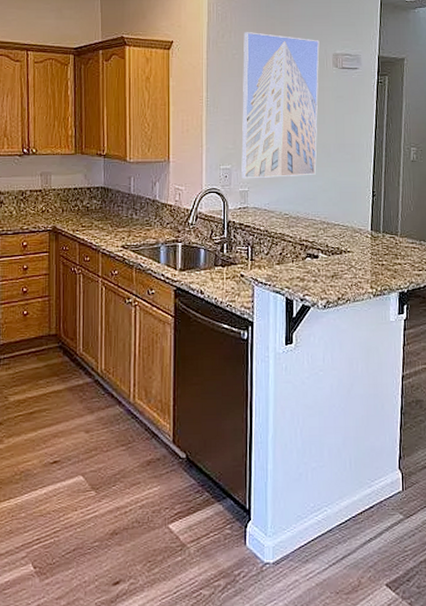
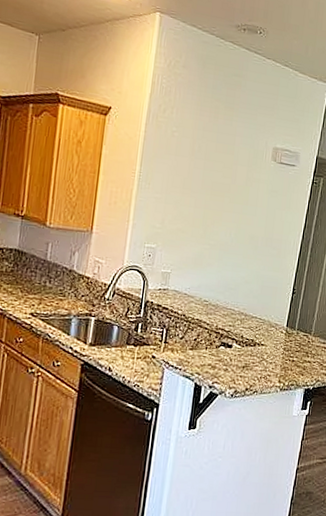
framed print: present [241,32,320,179] -> none [165,110,262,266]

